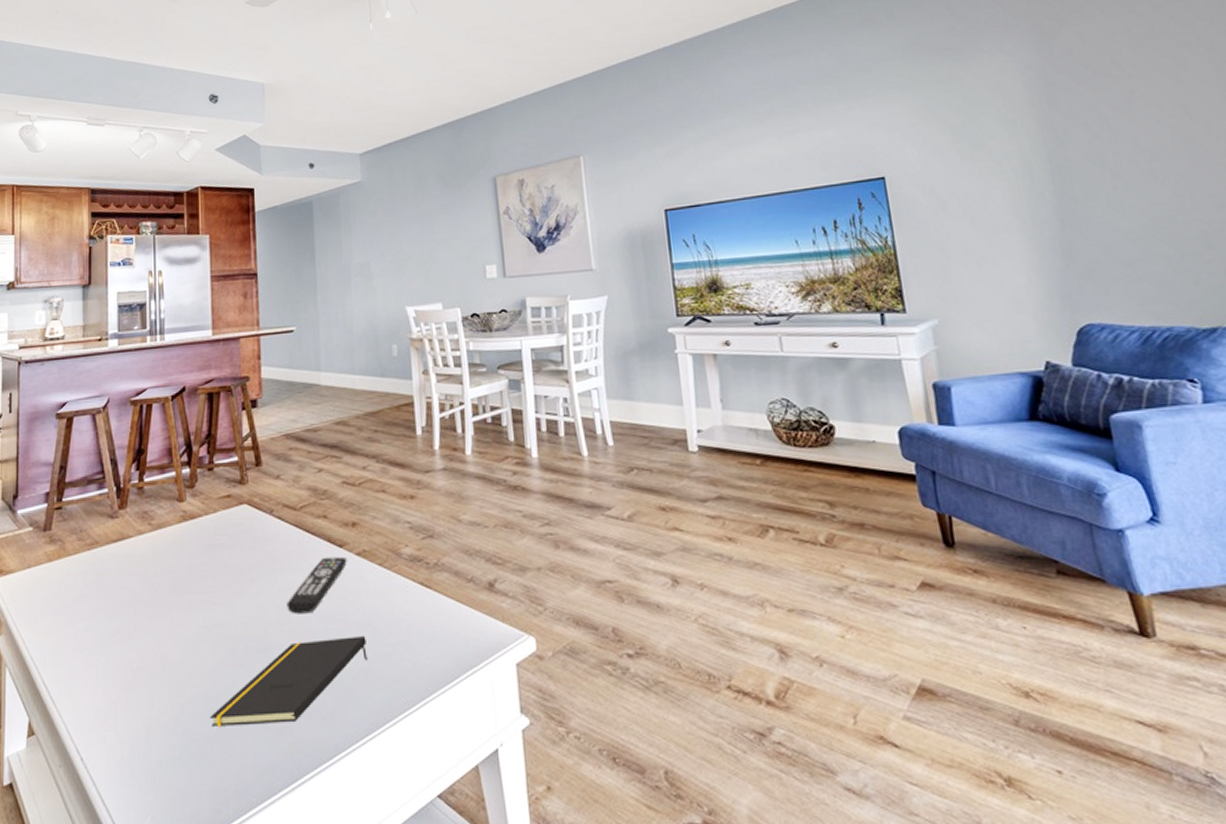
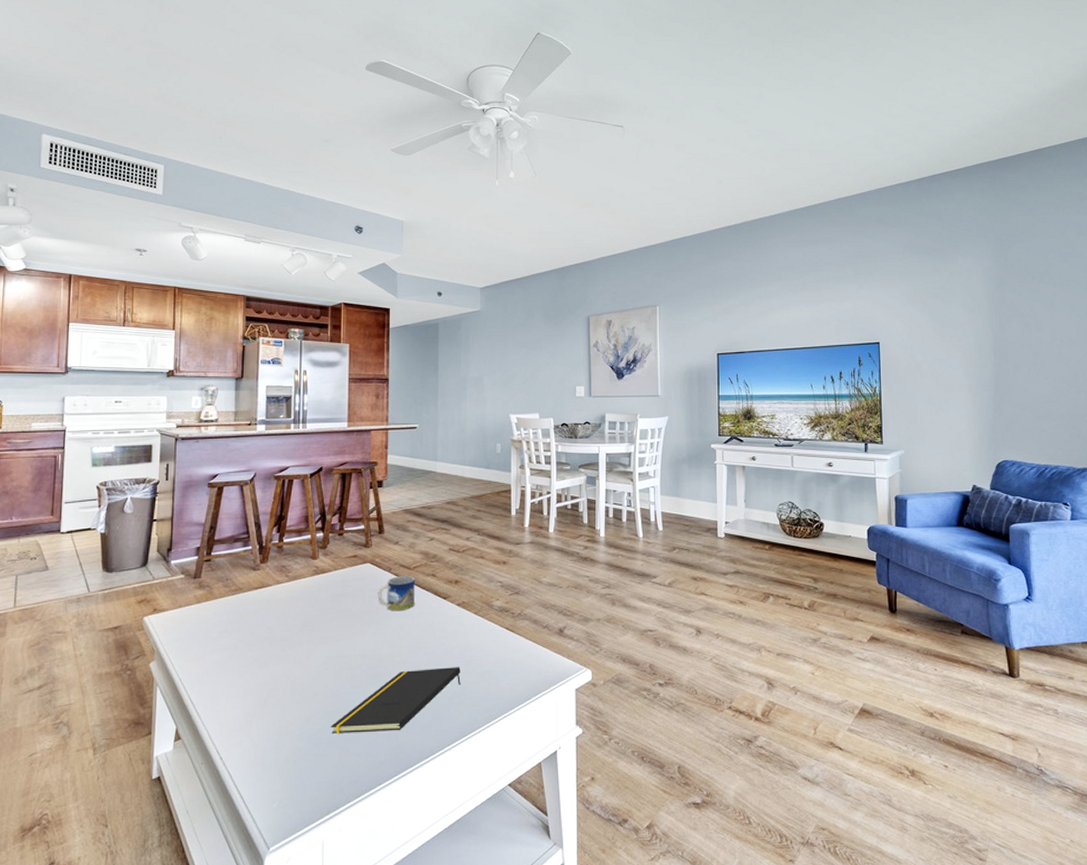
mug: none [258,517,304,565] -> present [377,575,415,611]
remote control: present [287,556,347,614] -> none [398,606,449,649]

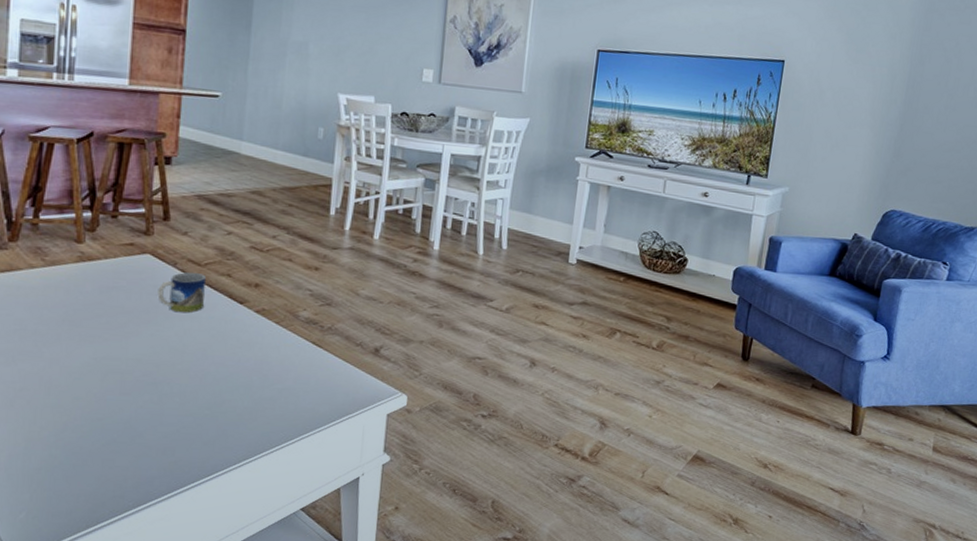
notepad: present [330,667,461,735] -> none [92,380,255,445]

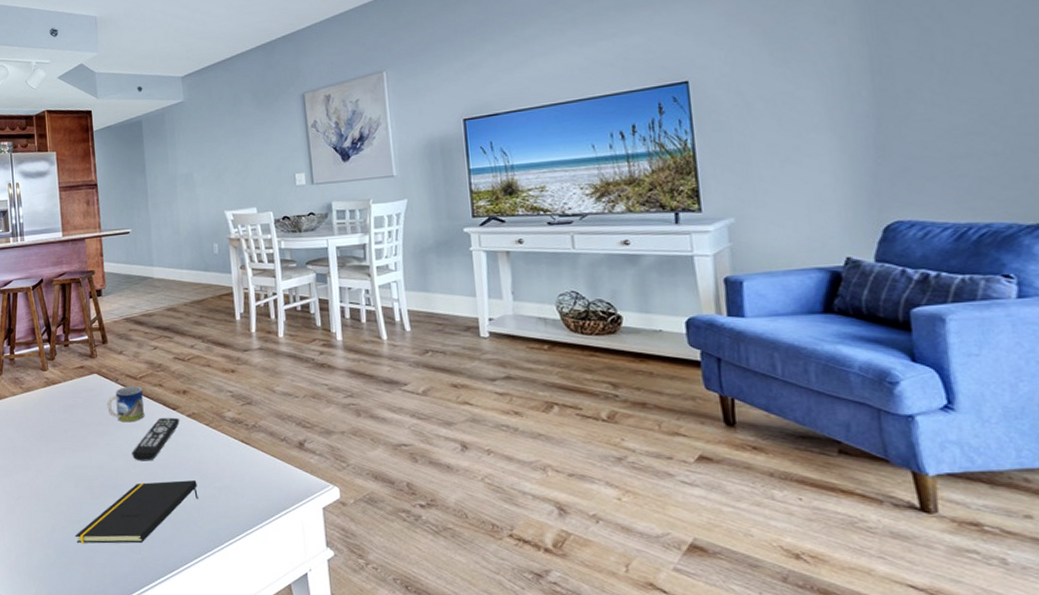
notepad: none [92,380,255,445] -> present [75,480,198,544]
remote control: none [181,310,246,357] -> present [132,417,180,461]

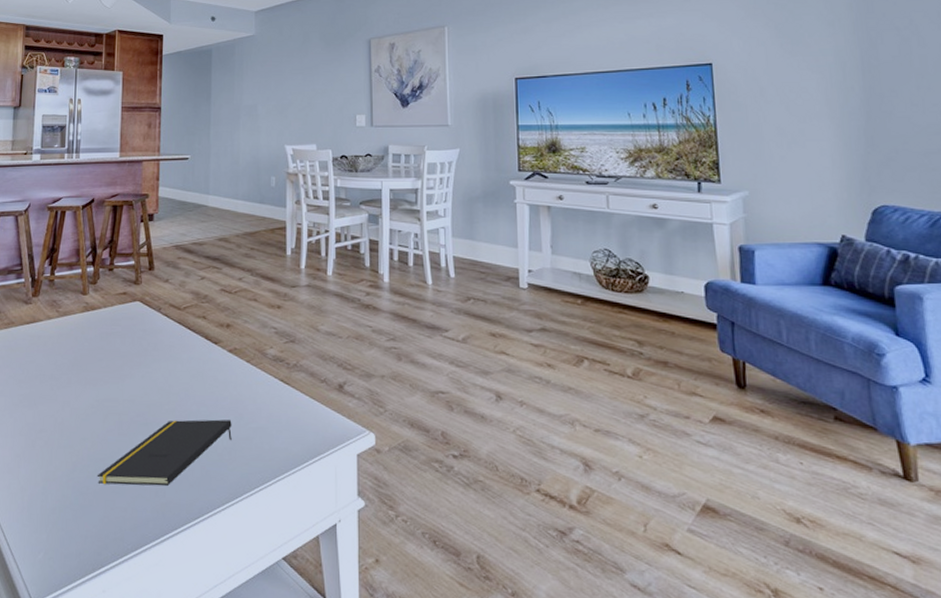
mug: present [107,385,144,423] -> none [146,315,185,355]
remote control: present [132,417,180,461] -> none [167,351,220,397]

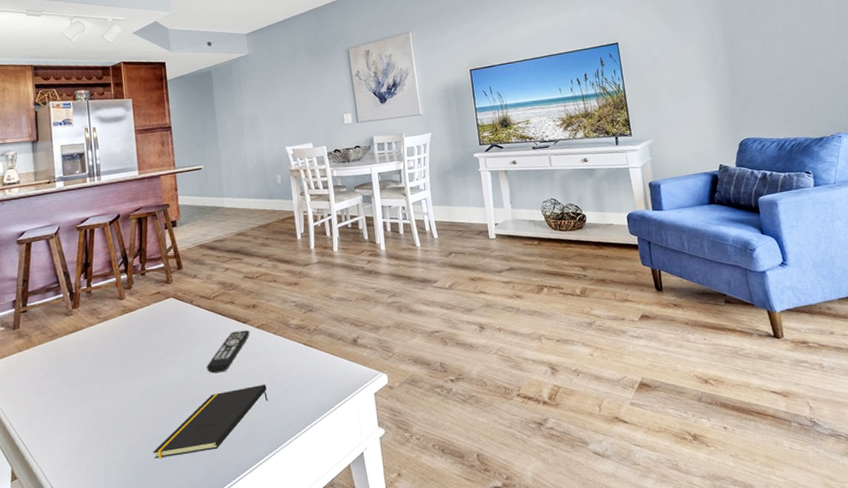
remote control: none [167,351,220,397] -> present [206,330,250,374]

